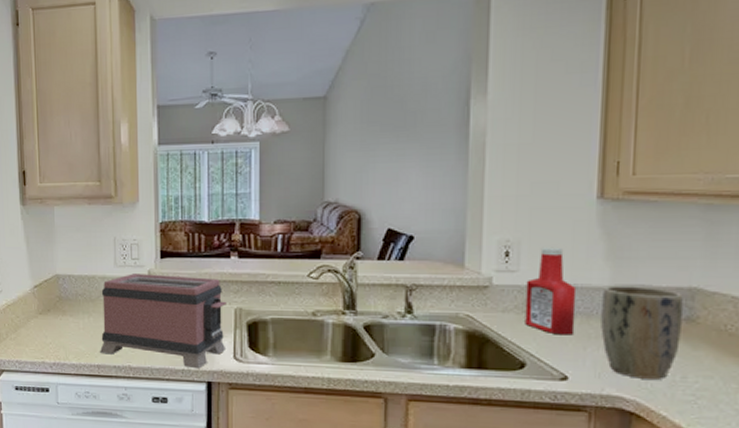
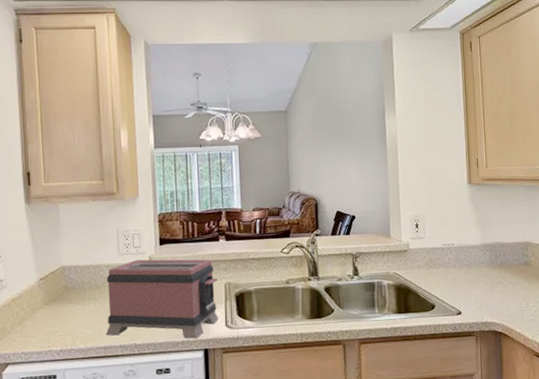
ketchup bottle: present [525,247,577,335] -> none [430,219,463,282]
plant pot: present [601,285,683,380] -> none [476,243,523,308]

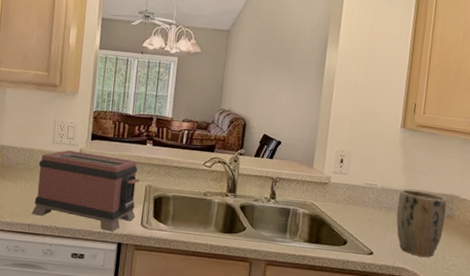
plant pot: none [476,243,523,308] -> present [396,189,447,257]

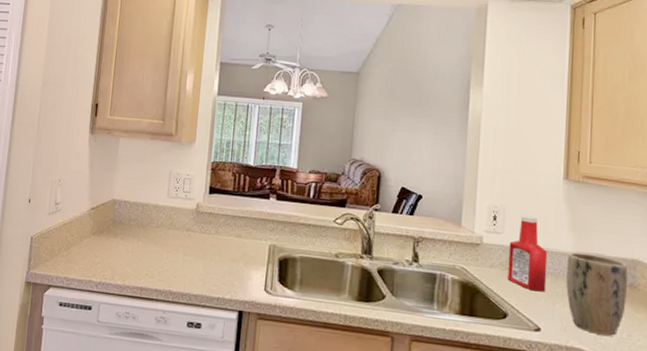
toaster: present [32,150,140,232] -> none [144,205,263,298]
ketchup bottle: none [349,158,384,223] -> present [507,215,548,292]

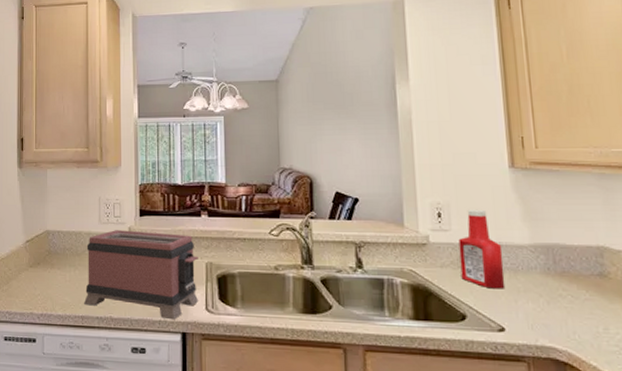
toaster: none [144,205,263,298] -> present [84,230,199,320]
plant pot: present [566,252,628,336] -> none [524,244,598,331]

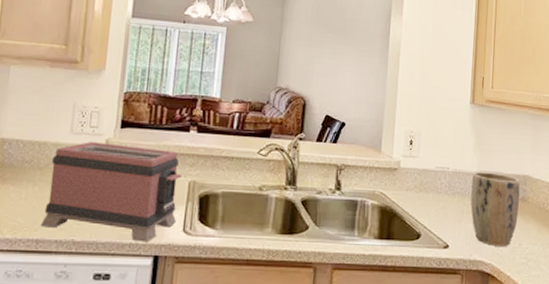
ketchup bottle: present [458,209,506,289] -> none [421,138,456,211]
plant pot: none [524,244,598,331] -> present [470,171,520,246]

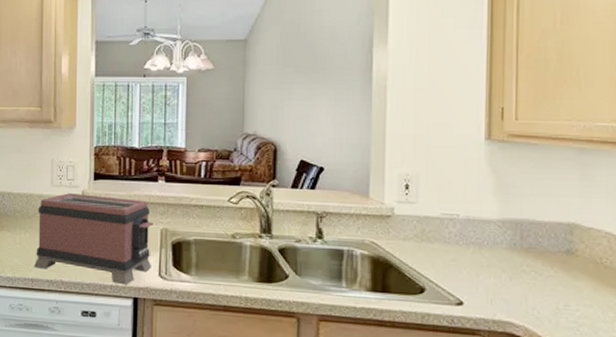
plant pot: present [470,171,520,246] -> none [491,219,563,307]

